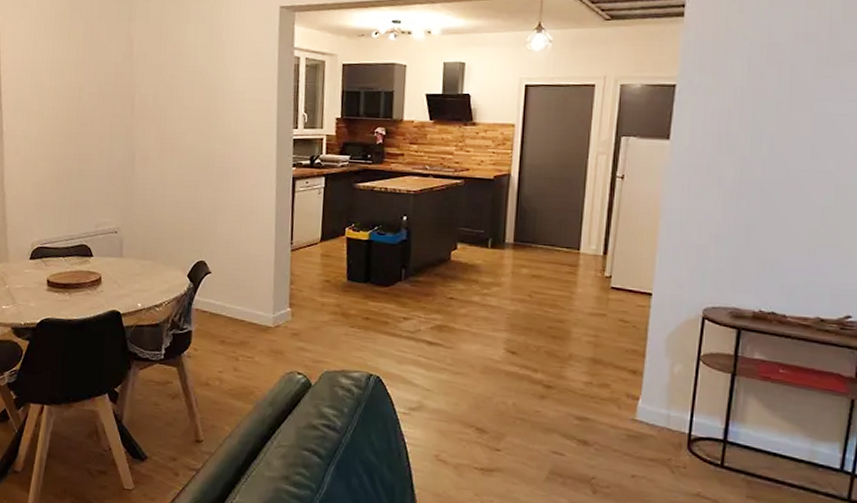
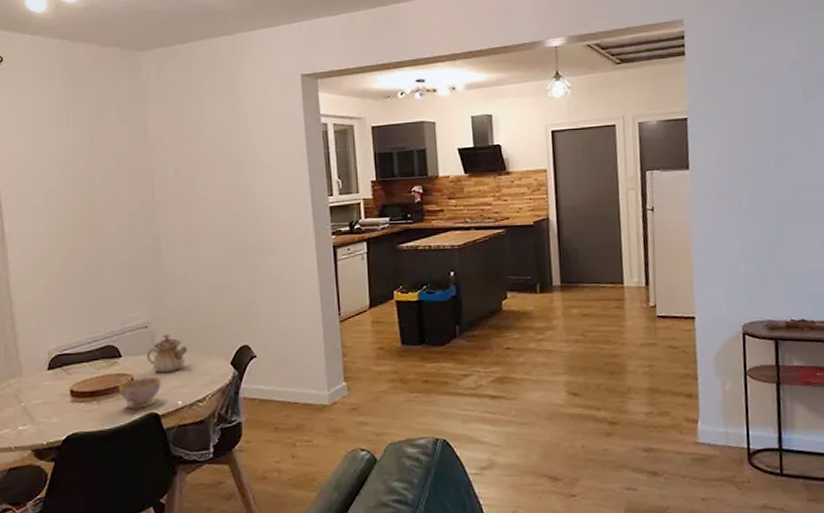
teacup: none [87,277,125,305] -> present [118,377,162,409]
teapot: none [114,241,150,277] -> present [147,334,187,374]

